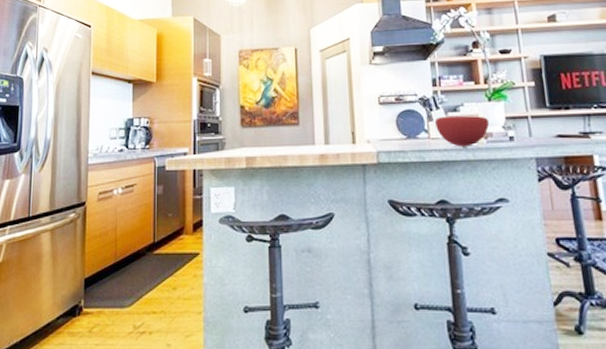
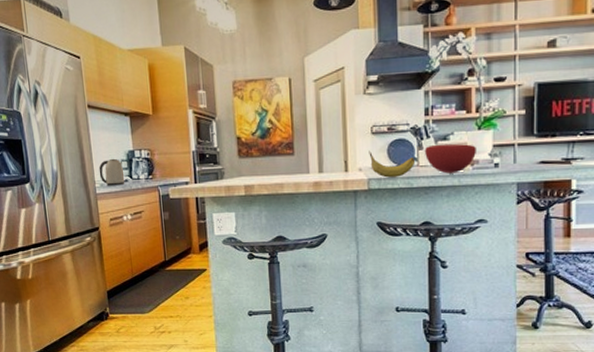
kettle: none [94,126,120,156] -> present [98,158,125,186]
fruit: none [377,121,426,151] -> present [369,150,416,178]

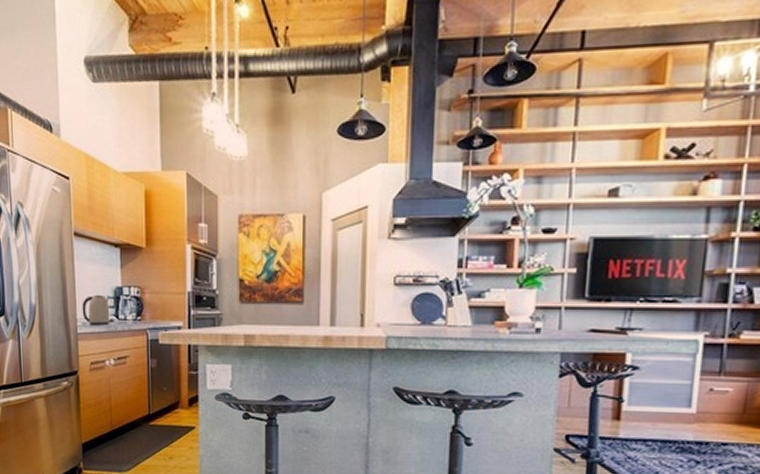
fruit: present [369,150,416,178] -> none [389,304,444,337]
bowl: present [425,143,476,174] -> none [455,302,515,337]

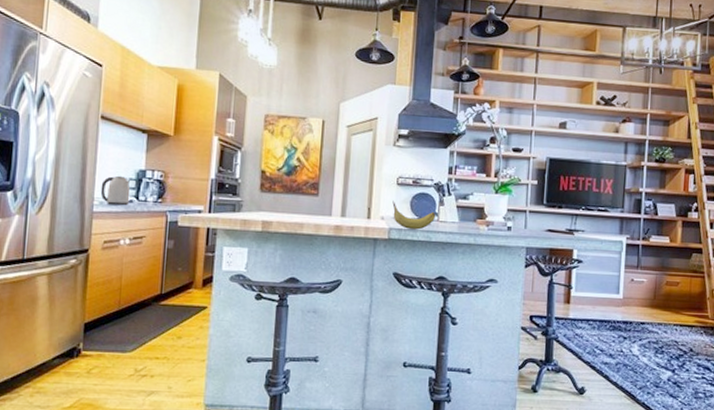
fruit: none [389,304,444,337] -> present [392,200,436,230]

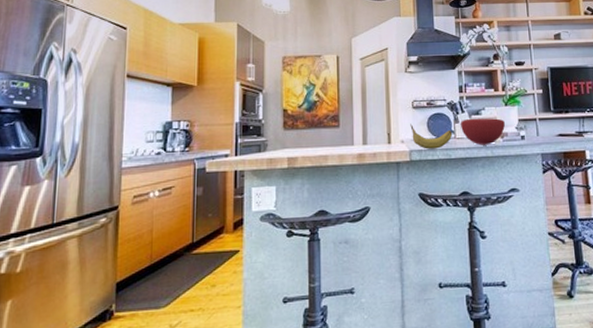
kettle: present [100,175,131,206] -> none [128,129,158,160]
bowl: none [445,202,492,232] -> present [461,118,505,146]

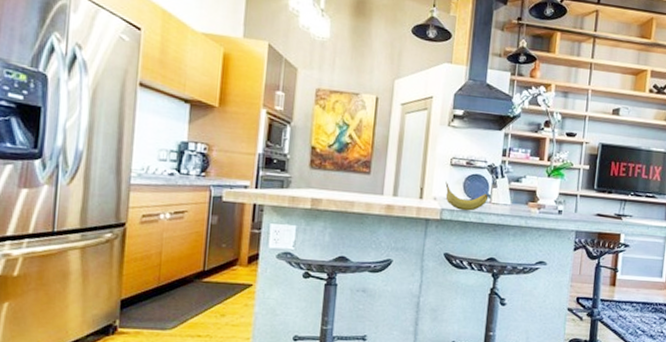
bowl: present [461,118,505,146] -> none [498,185,544,215]

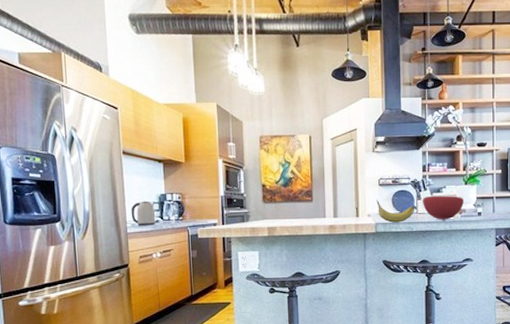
kettle: none [138,146,171,179] -> present [131,200,156,226]
bowl: none [498,185,544,215] -> present [423,195,463,220]

